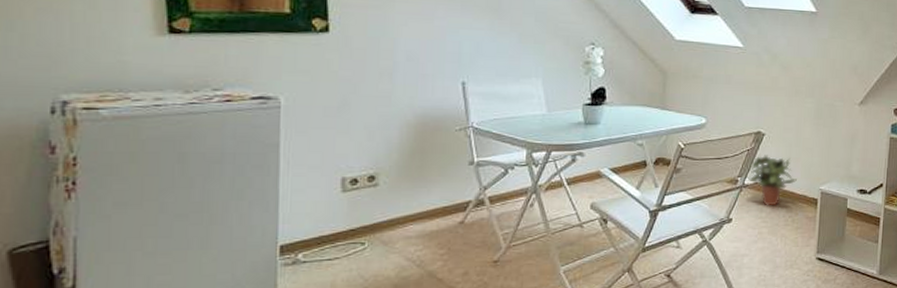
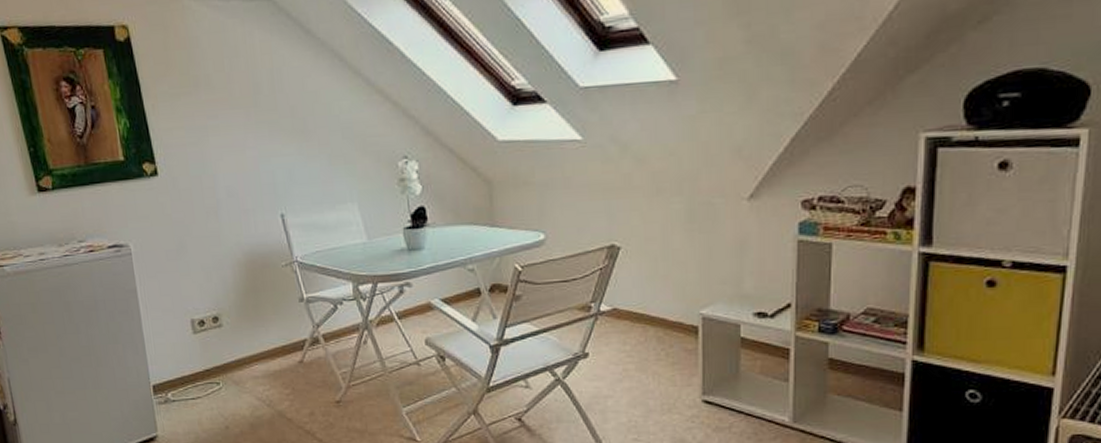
potted plant: present [746,155,797,206] -> none [602,273,668,337]

